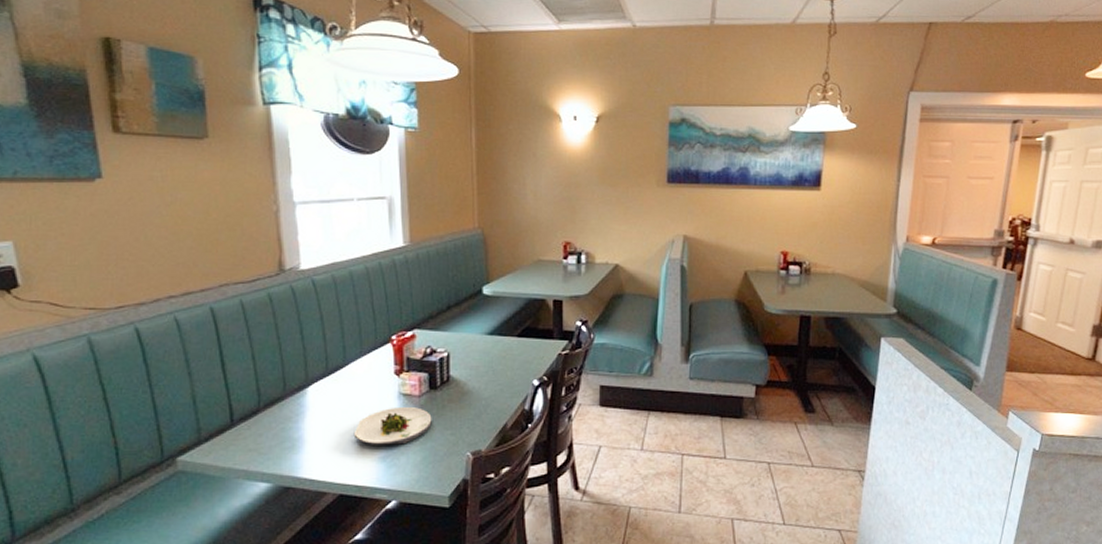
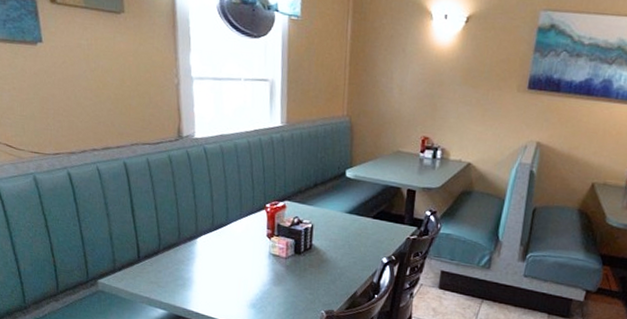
salad plate: present [353,406,432,445] -> none [231,264,295,296]

